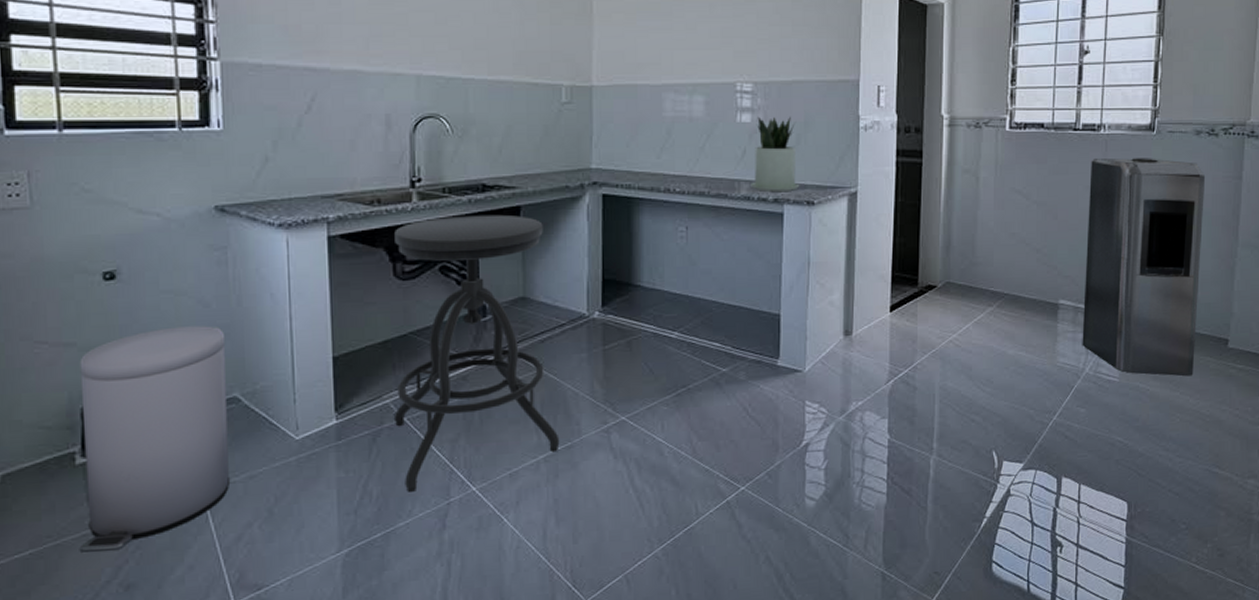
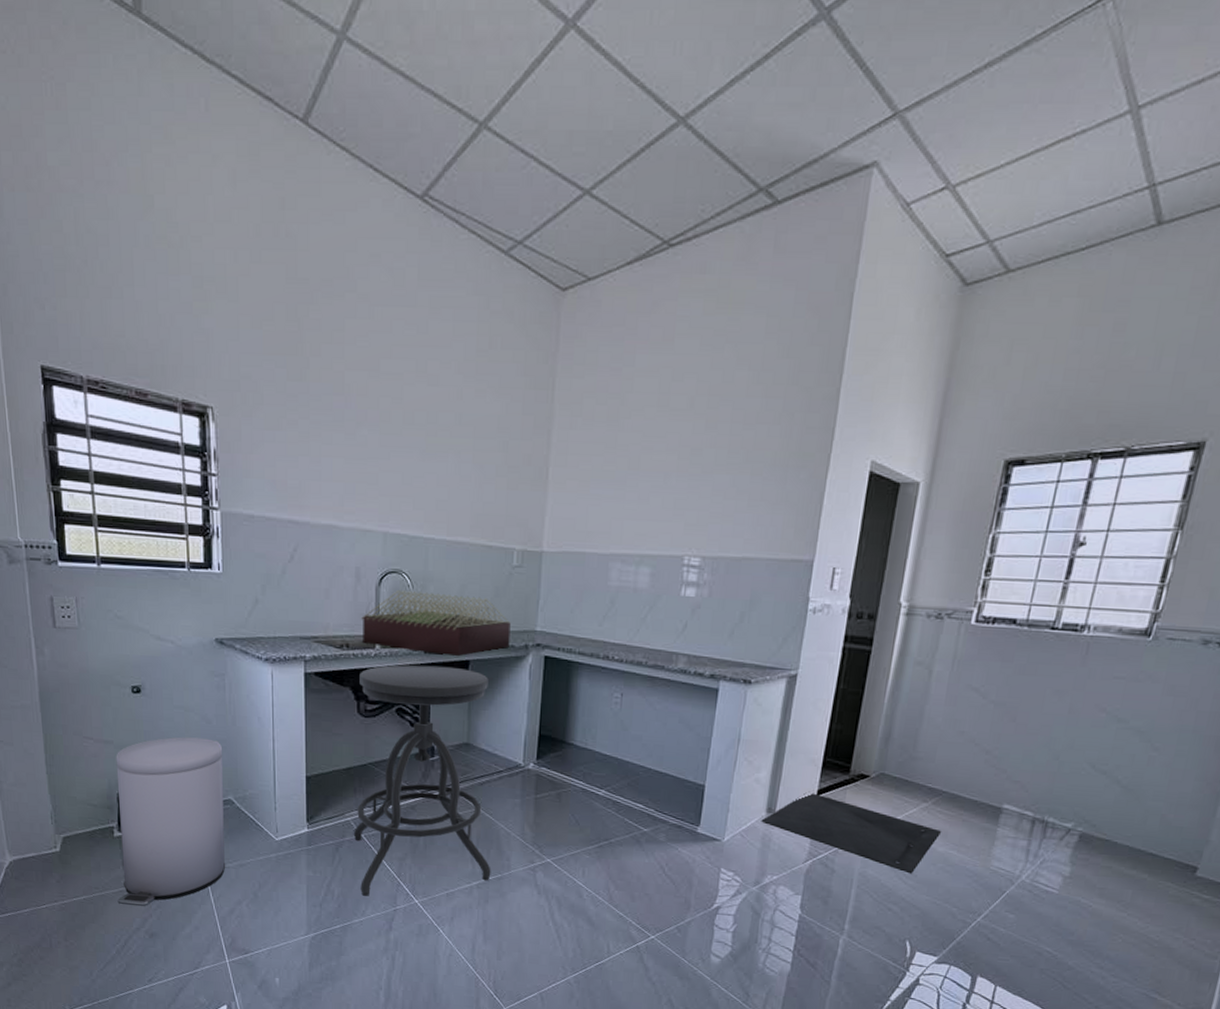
dish rack: none [394,135,564,204] -> present [361,589,511,657]
planter: present [751,116,800,192] -> none [688,591,740,668]
door mat: none [840,308,1008,381] -> present [761,791,941,874]
water dispenser: present [1082,157,1206,376] -> none [1022,660,1206,899]

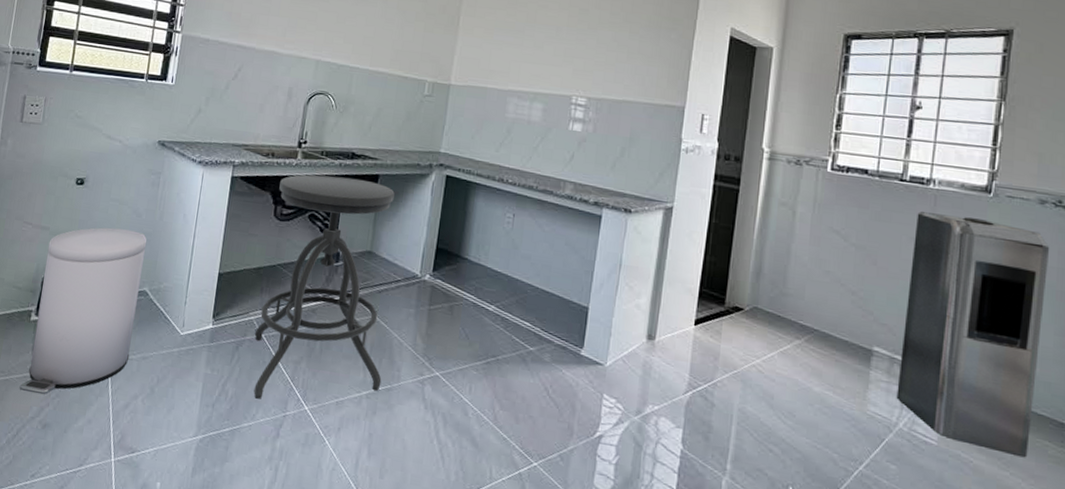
dish rack: present [361,589,511,657] -> none [287,108,419,171]
door mat: present [761,791,941,874] -> none [642,320,815,413]
water dispenser: none [1022,660,1206,899] -> present [896,210,1050,458]

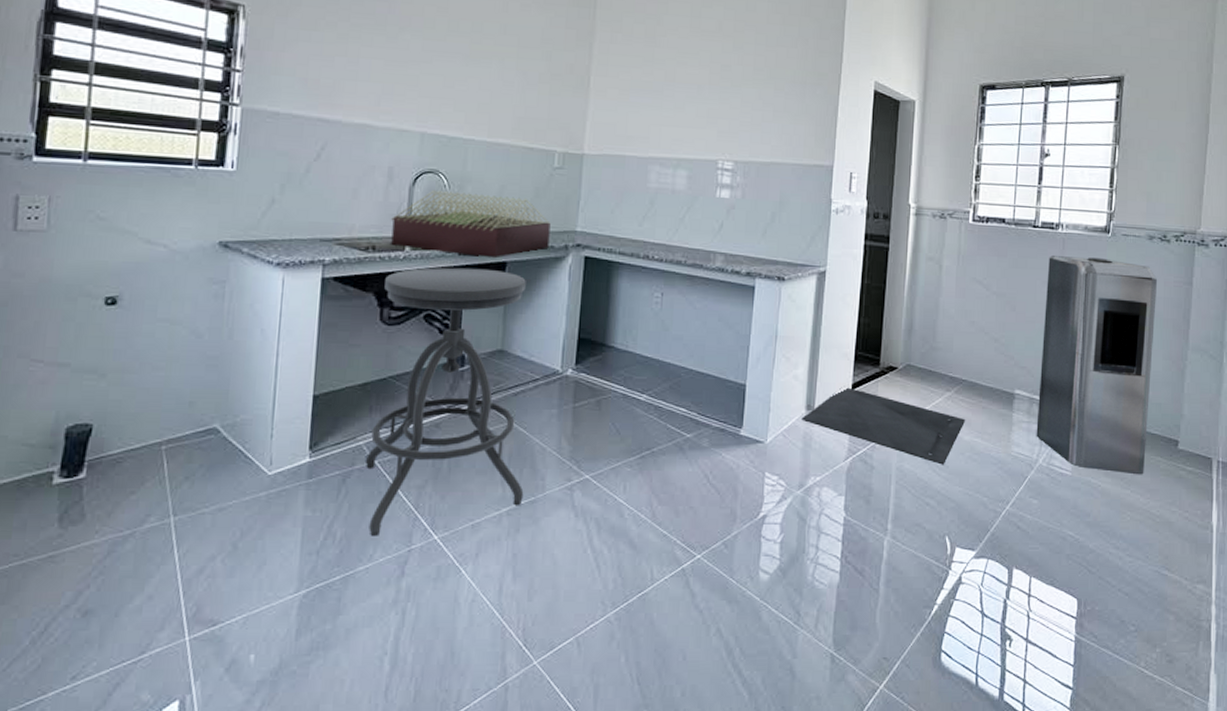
pedal bin: present [19,227,147,395] -> none [43,355,214,575]
dish rack: none [287,108,419,171] -> present [391,189,551,259]
door mat: none [642,320,815,413] -> present [801,386,965,465]

